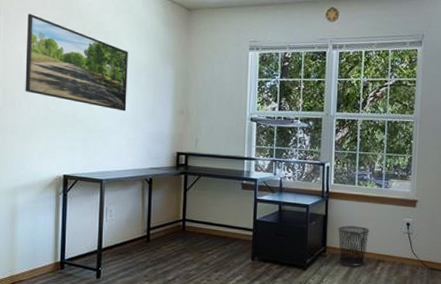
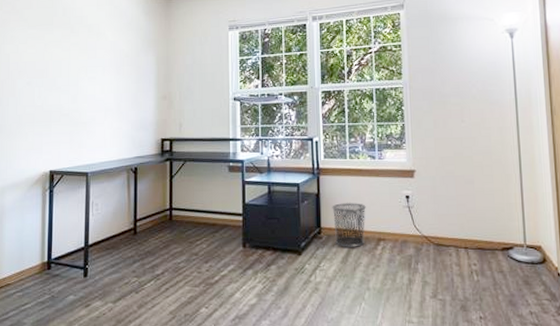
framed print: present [25,14,128,112] -> none [12,15,110,102]

